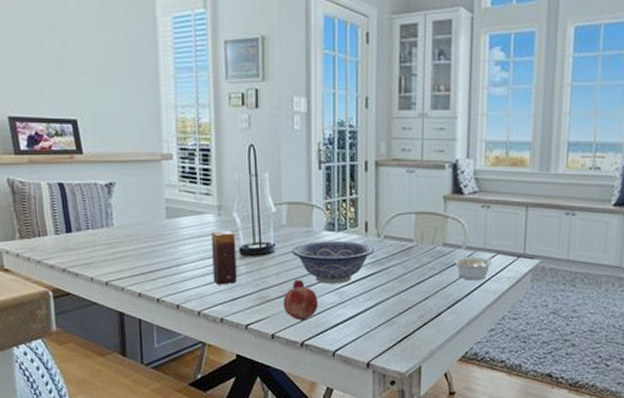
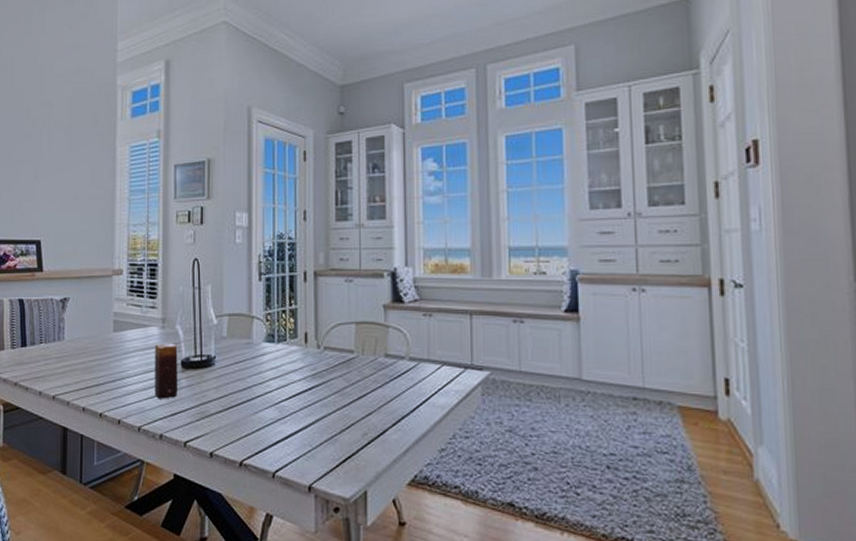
fruit: present [283,279,318,321] -> none [222,393,257,438]
decorative bowl: present [292,240,374,284] -> none [232,352,314,398]
legume: present [453,255,496,281] -> none [396,366,442,394]

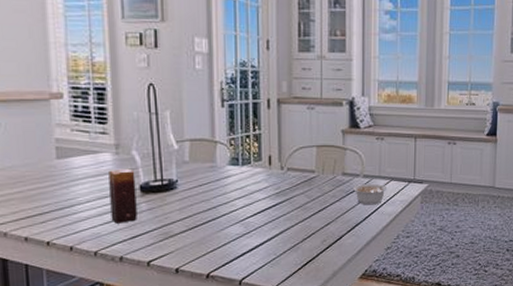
legume: none [396,366,442,394] -> present [352,181,390,205]

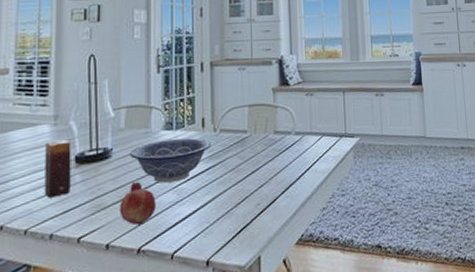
fruit: none [187,213,223,253] -> present [119,181,156,225]
decorative bowl: none [196,174,278,216] -> present [130,138,211,183]
legume: present [352,181,390,205] -> none [284,137,322,163]

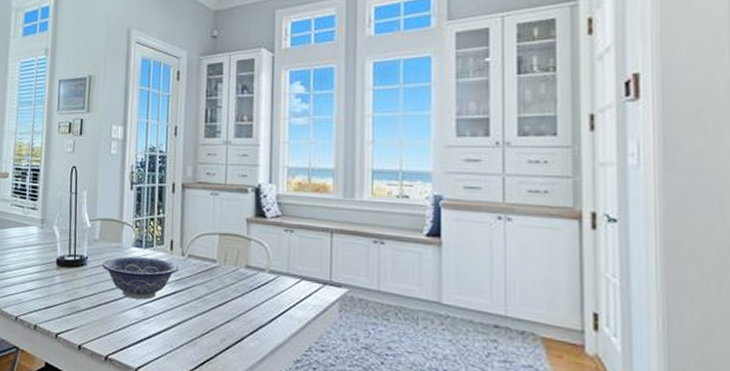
candle: present [44,139,71,198] -> none [31,241,54,293]
fruit: present [119,181,156,225] -> none [91,292,123,334]

